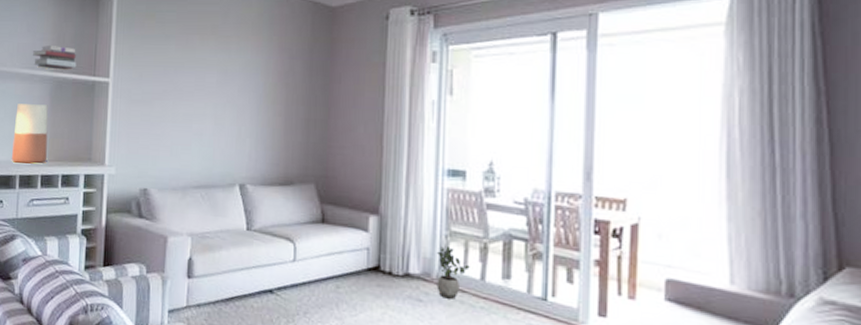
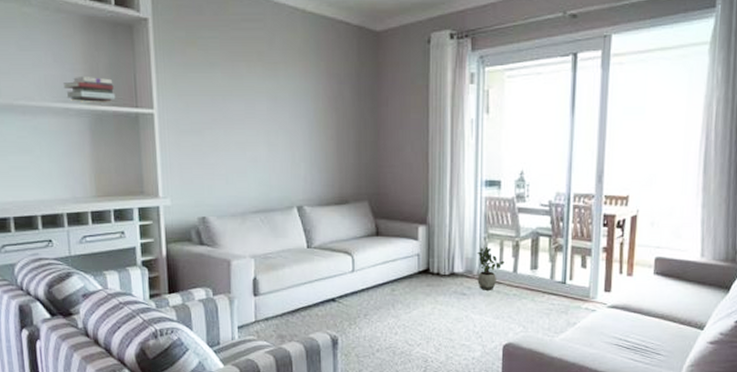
vase: present [11,104,49,164] -> none [53,140,95,201]

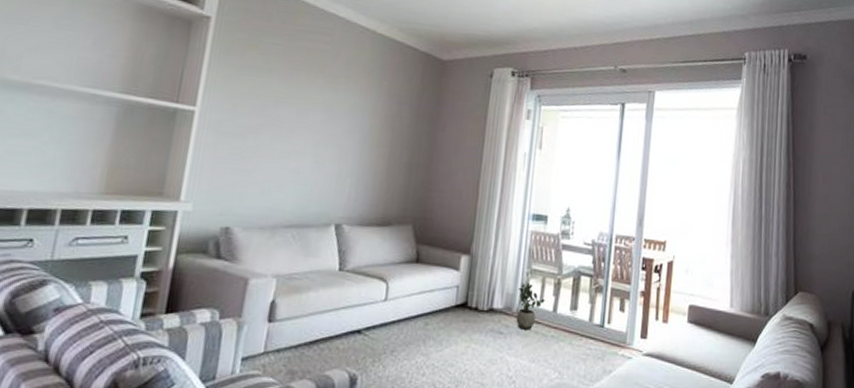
books: present [64,77,116,102] -> none [97,63,156,94]

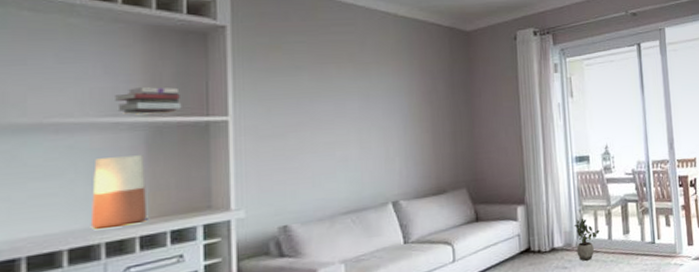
vase: none [51,126,112,197] -> present [90,155,146,229]
books: none [97,63,156,94] -> present [115,87,182,114]

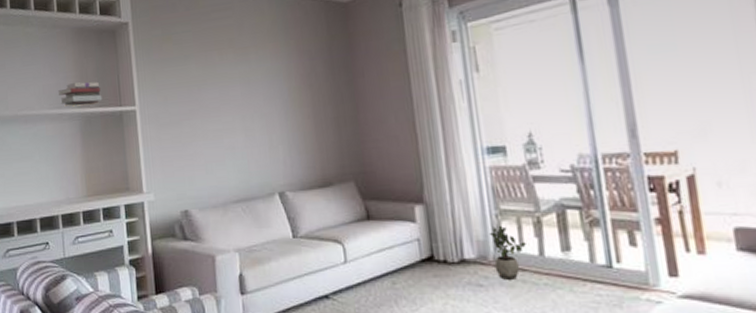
vase: present [90,155,146,229] -> none [50,141,86,203]

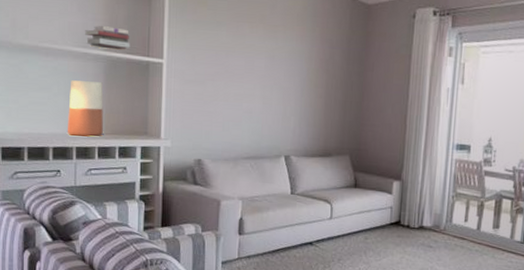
vase: none [50,141,86,203] -> present [67,80,104,137]
potted plant: present [489,225,526,280] -> none [443,204,470,245]

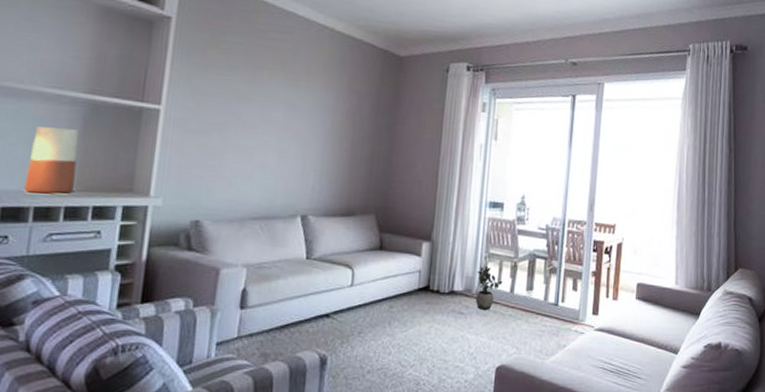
books: present [85,26,130,50] -> none [62,64,121,94]
potted plant: none [443,204,470,245] -> present [475,265,503,310]

